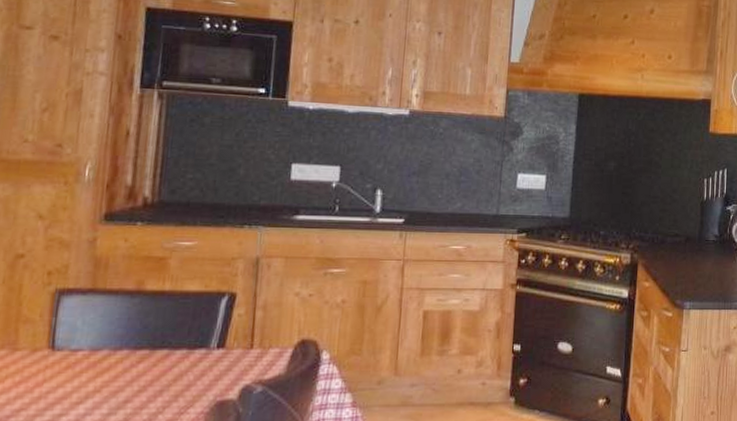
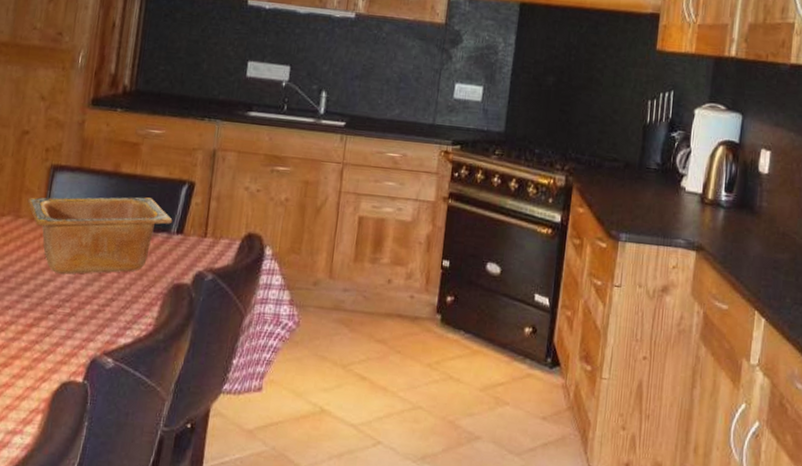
serving bowl: none [27,314,212,406] -> present [28,197,173,275]

